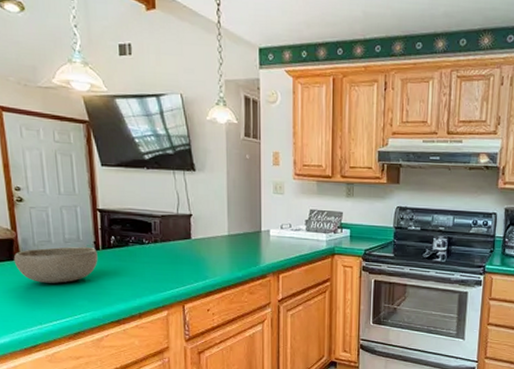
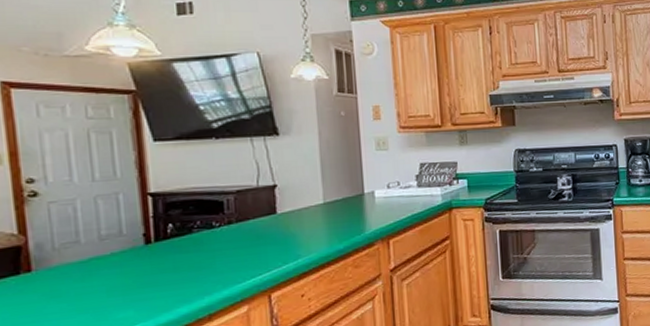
bowl: present [13,247,98,283] -> none [20,241,149,298]

